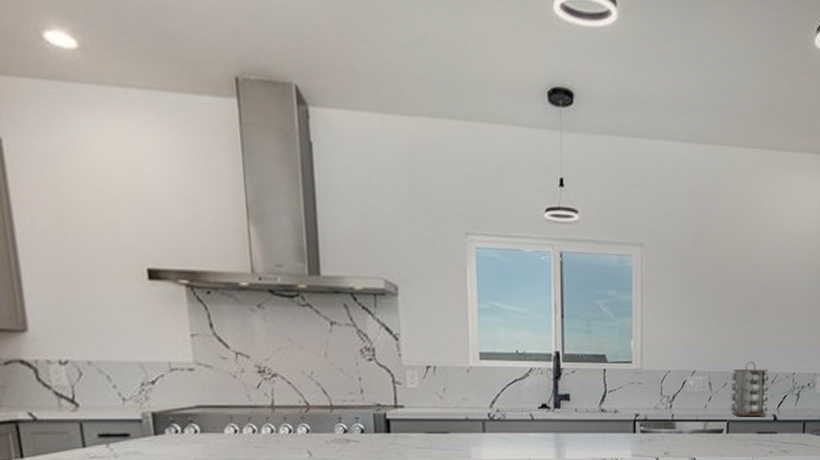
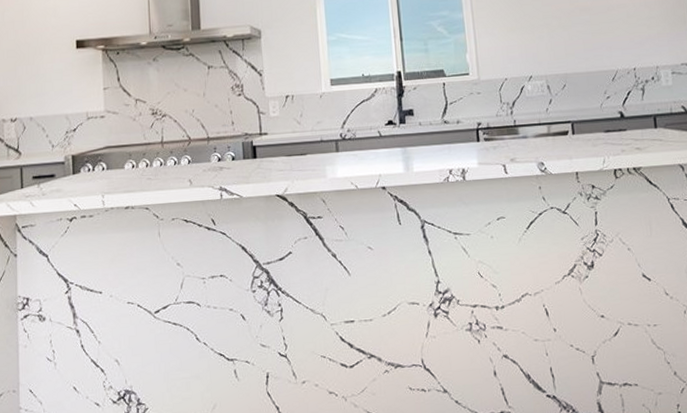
spice rack: present [730,361,769,417] -> none [569,61,612,117]

